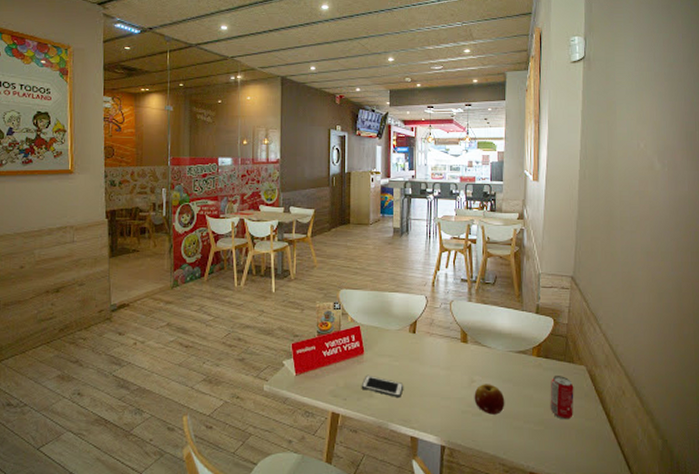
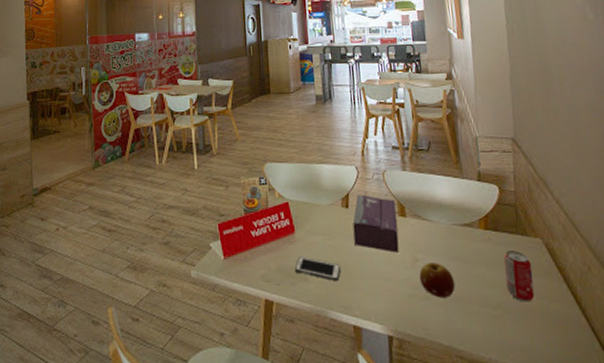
tissue box: none [418,321,459,374] -> present [352,194,399,253]

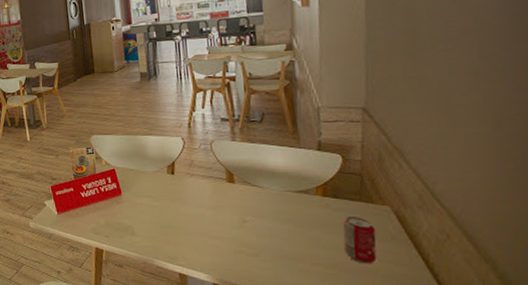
cell phone: present [294,256,341,281] -> none [122,214,167,236]
tissue box: present [352,194,399,253] -> none [178,162,226,215]
fruit: present [419,262,456,298] -> none [247,224,286,256]

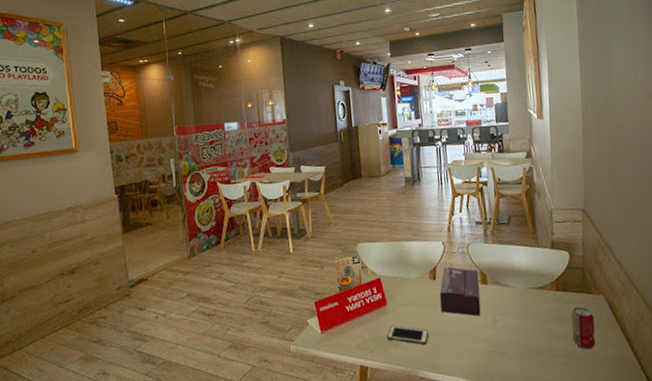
cell phone: none [122,214,167,236] -> present [387,325,429,345]
tissue box: none [178,162,226,215] -> present [439,267,481,316]

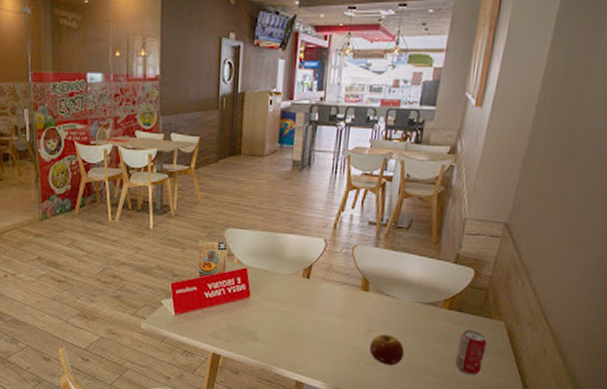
cell phone: present [387,325,429,345] -> none [245,318,292,343]
tissue box: present [439,267,481,316] -> none [310,267,361,323]
fruit: none [498,322,529,352] -> present [369,334,405,366]

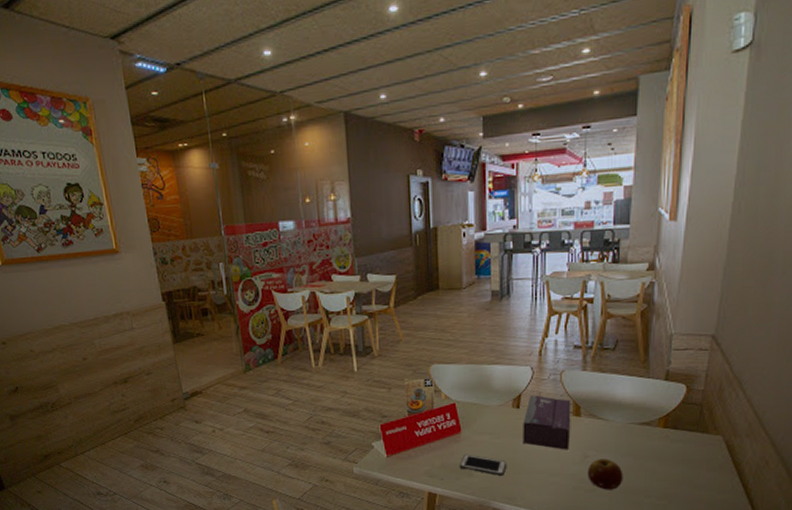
cell phone: none [245,318,292,343] -> present [459,453,507,476]
tissue box: none [310,267,361,323] -> present [523,395,571,450]
beverage can: present [455,330,487,375] -> none [676,447,707,493]

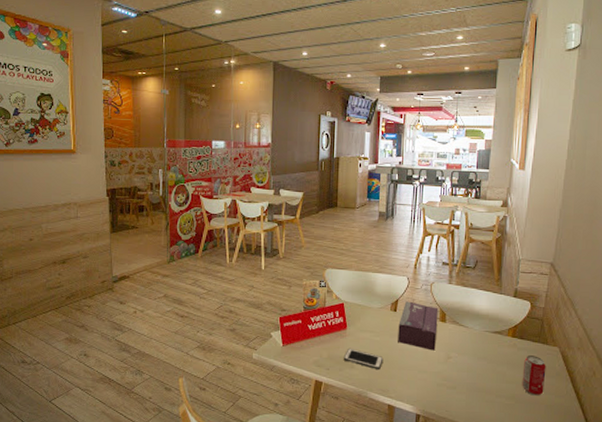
fruit: present [587,458,623,490] -> none [449,360,479,389]
beverage can: none [676,447,707,493] -> present [522,355,546,396]

